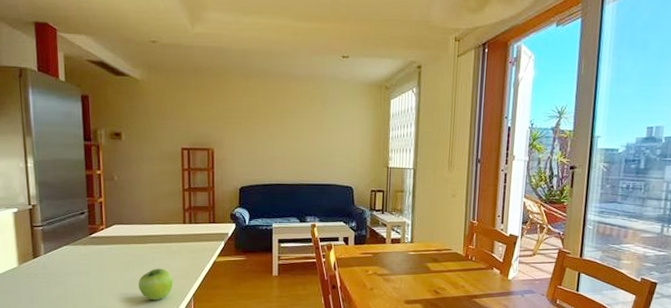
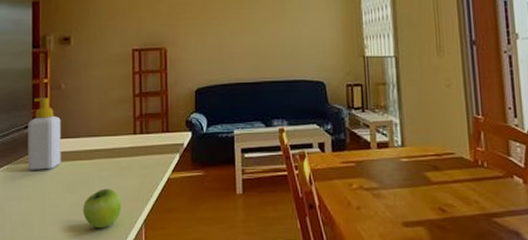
soap bottle: none [83,187,117,251] -> present [28,97,61,170]

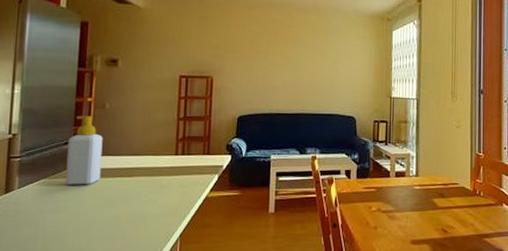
fruit: present [83,188,122,229] -> none [120,204,159,242]

